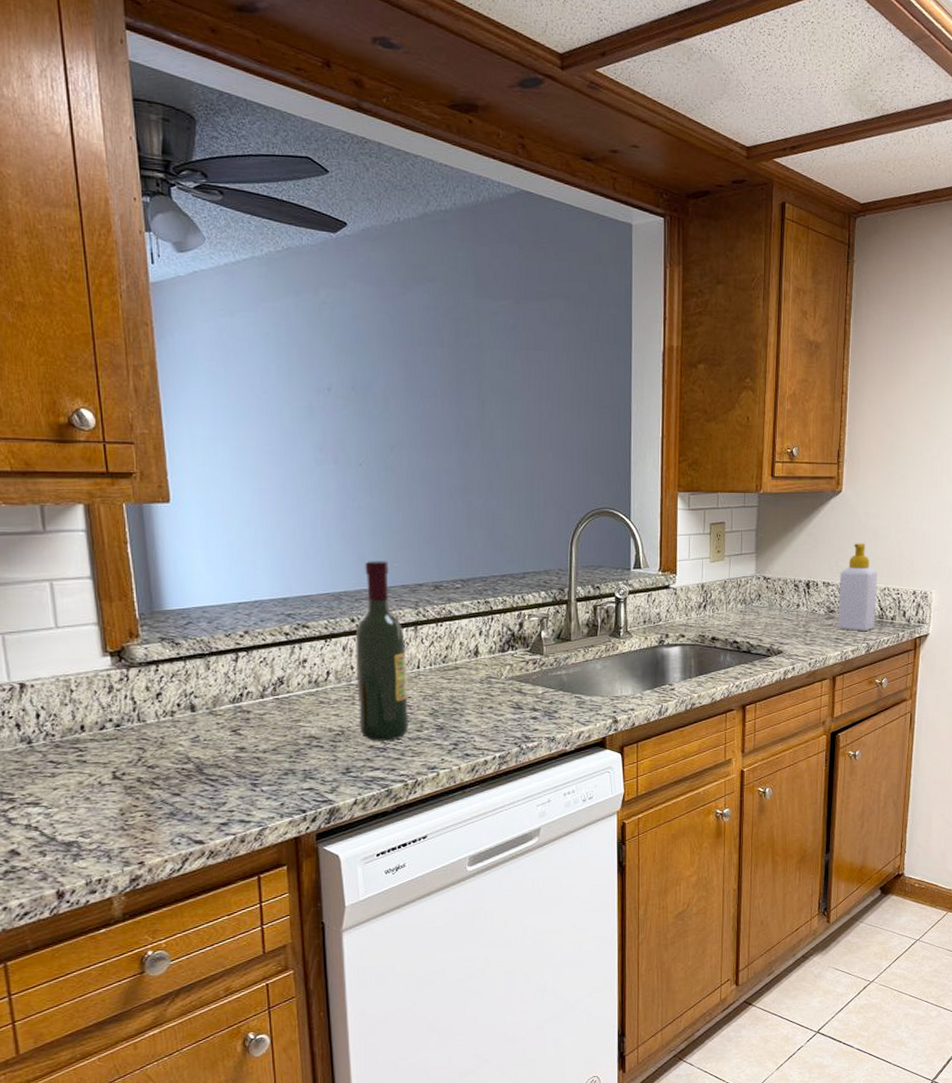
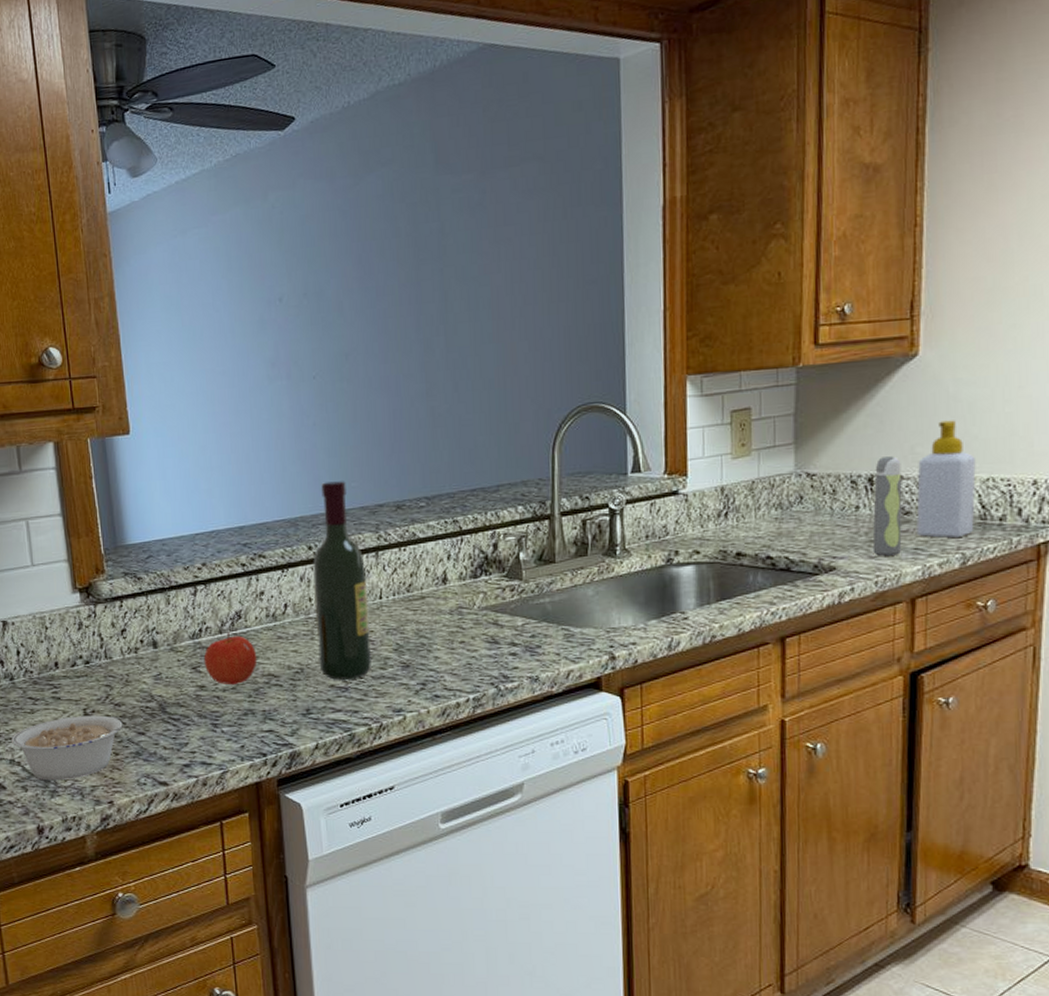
legume: none [27,777,175,844] -> present [11,715,140,781]
apple: none [244,696,299,747] -> present [203,632,257,685]
spray bottle: none [808,567,829,643] -> present [872,456,902,556]

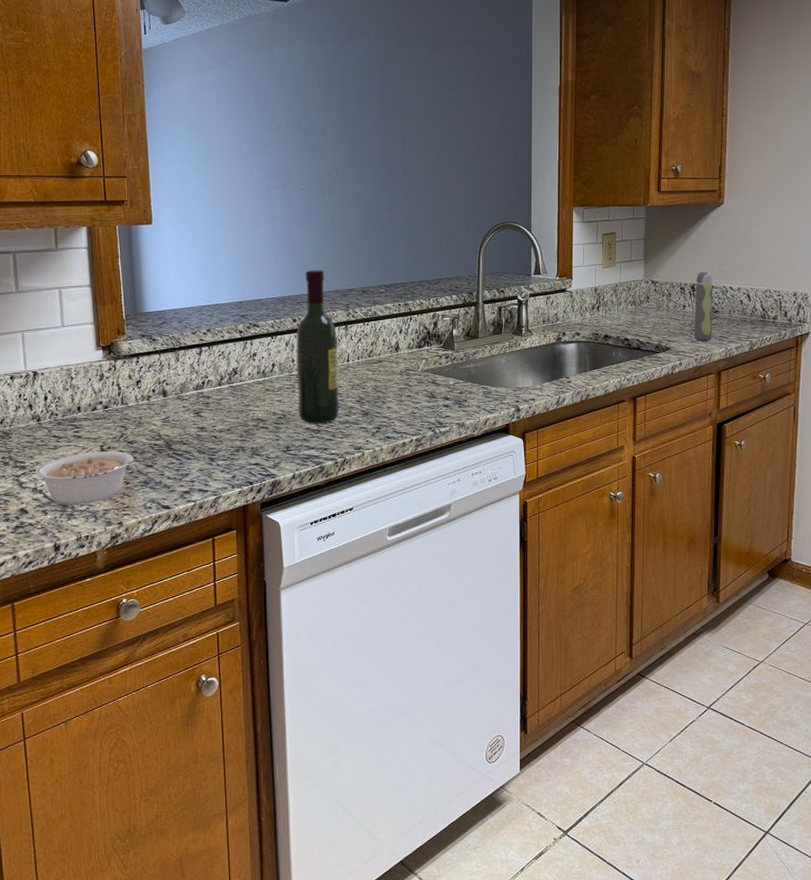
apple: present [203,632,257,685] -> none [205,384,249,427]
soap bottle: present [916,420,976,538] -> none [722,249,759,330]

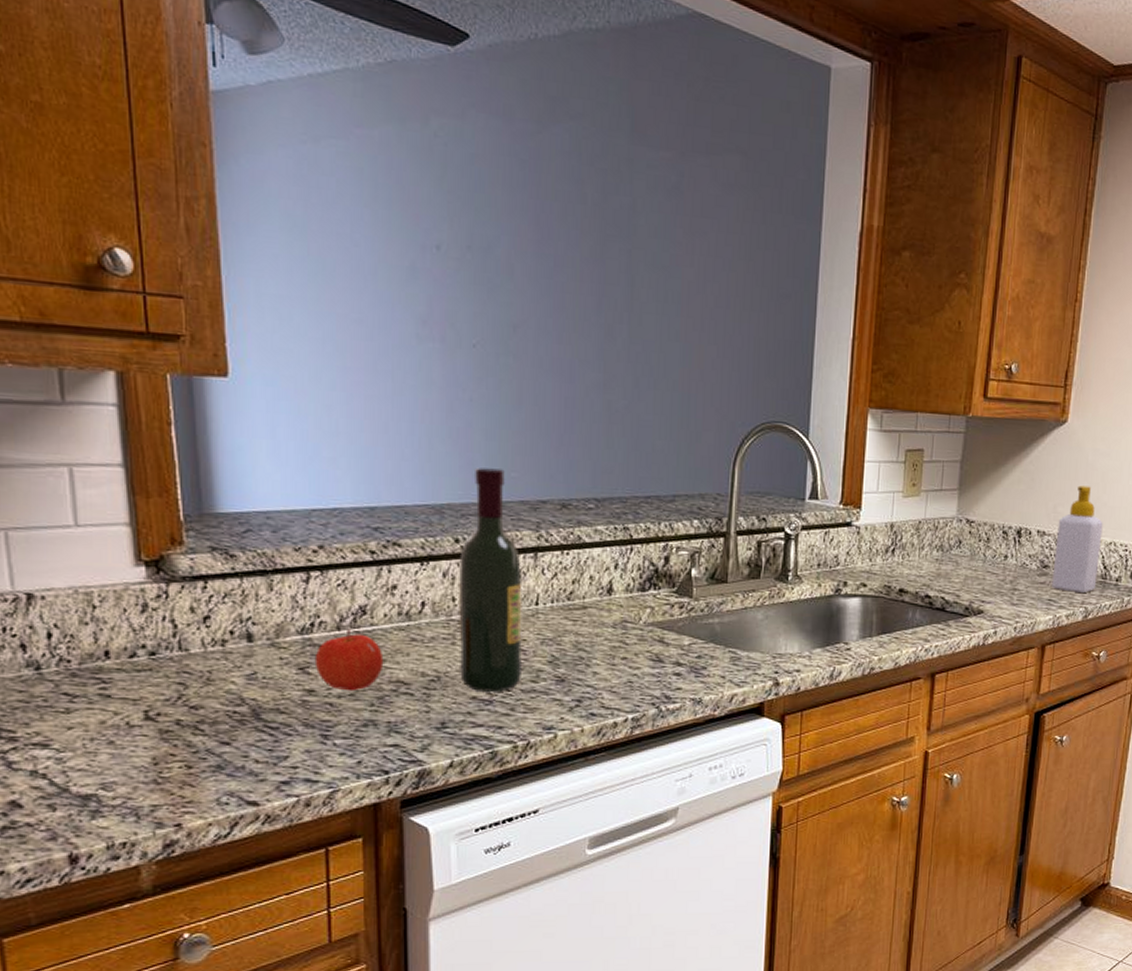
legume: present [34,451,149,506] -> none [33,719,225,798]
apple: none [205,384,249,427] -> present [314,629,384,691]
spray bottle: present [694,272,713,341] -> none [1015,512,1045,604]
soap bottle: none [722,249,759,330] -> present [1052,485,1103,593]

